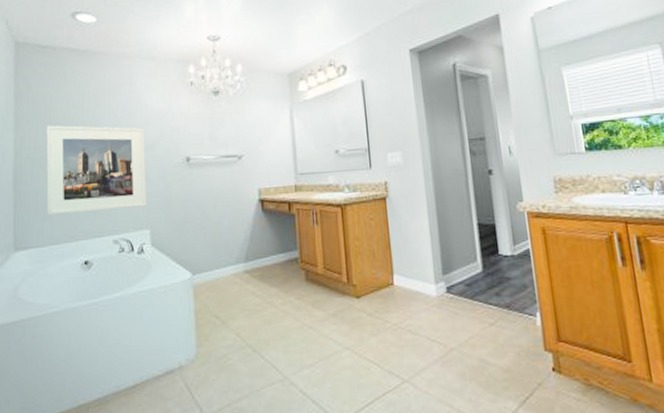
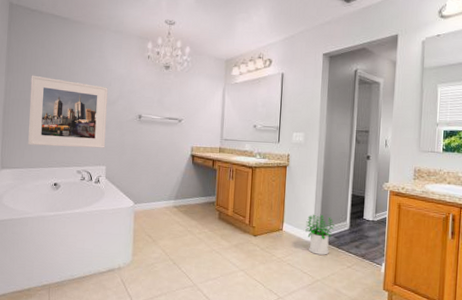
potted plant: none [423,256,463,313] -> present [305,214,335,255]

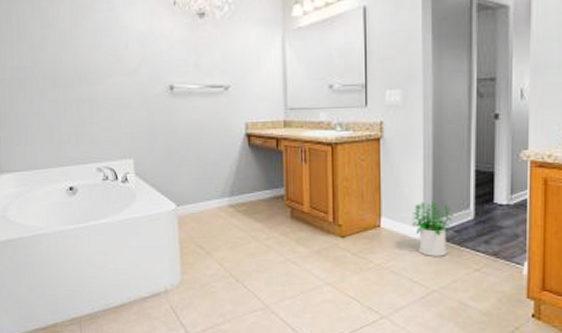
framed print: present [28,75,108,148] -> none [21,44,130,139]

